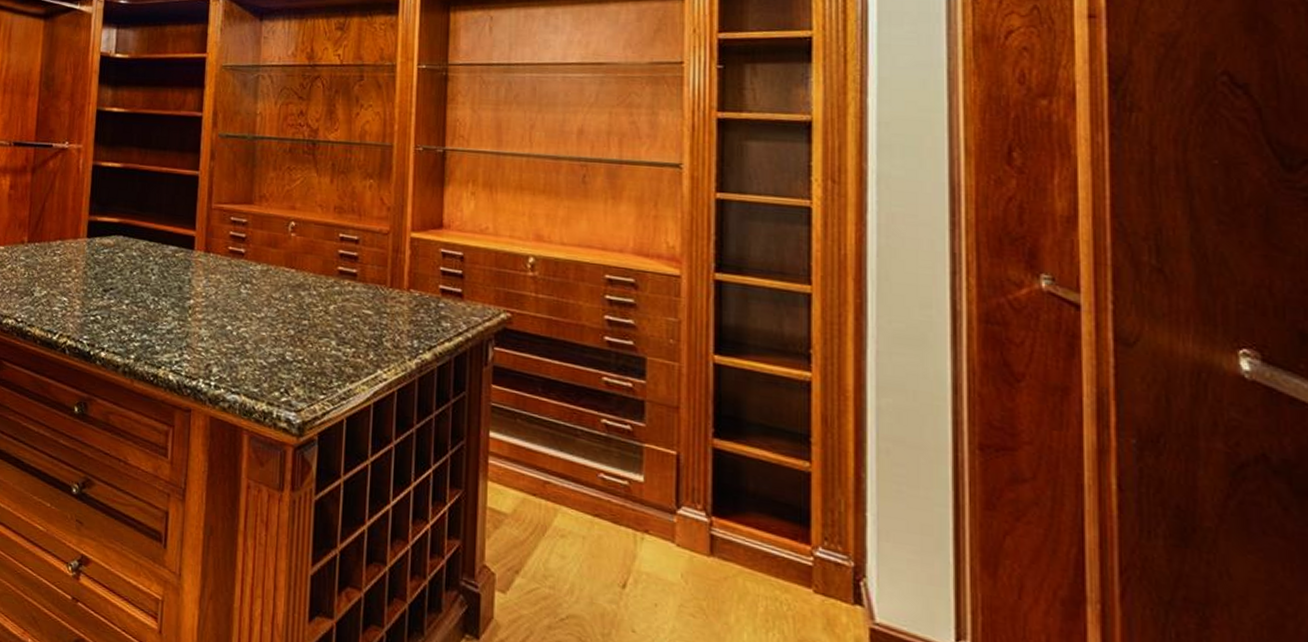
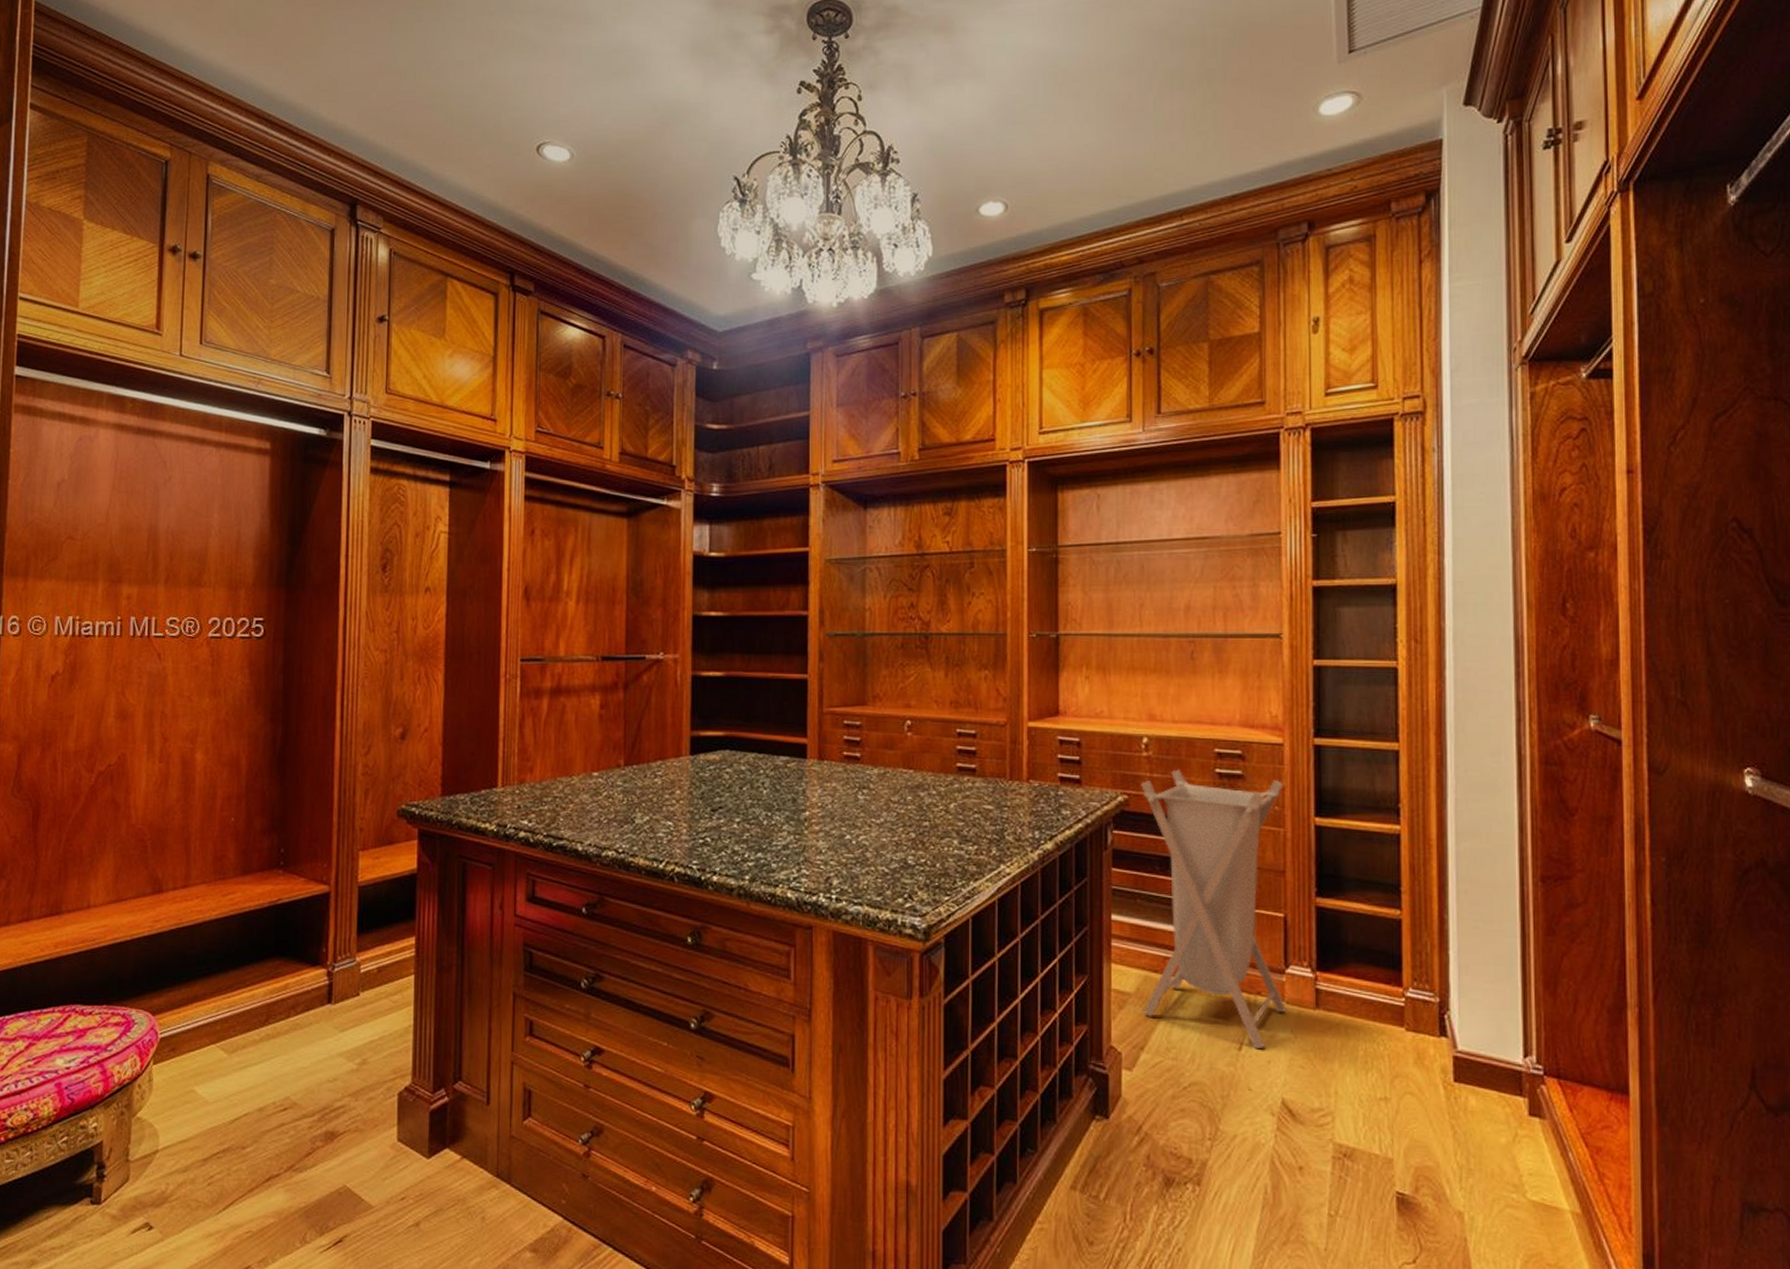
laundry hamper: none [520,292,680,590] -> present [1141,769,1287,1050]

